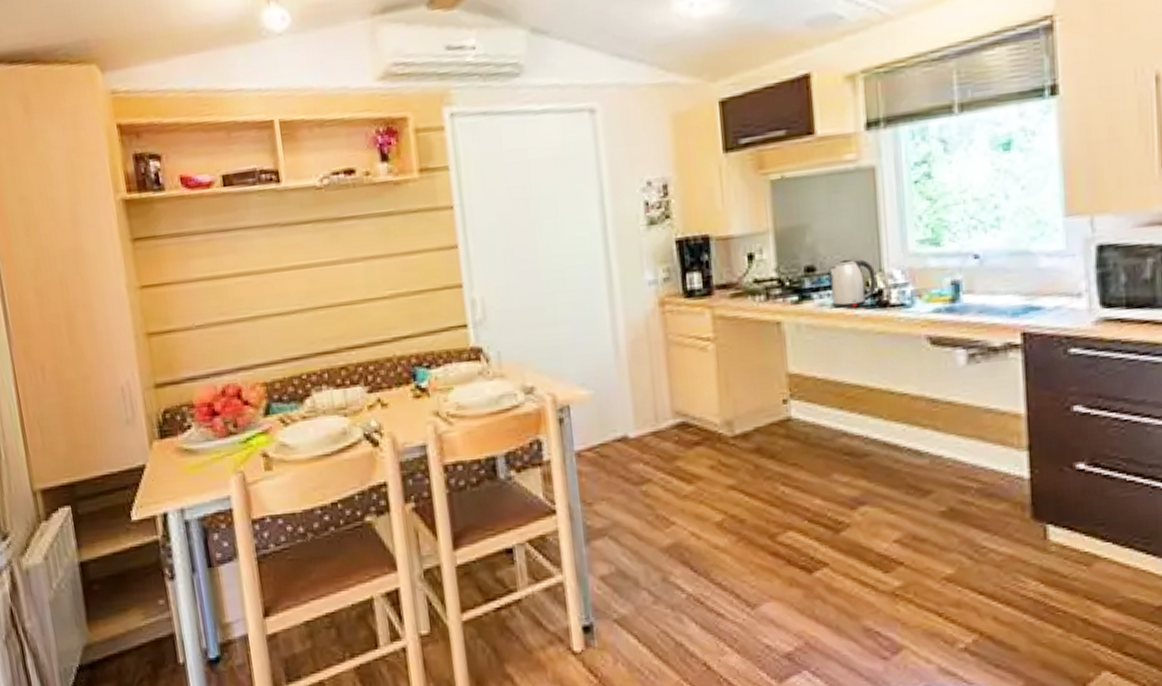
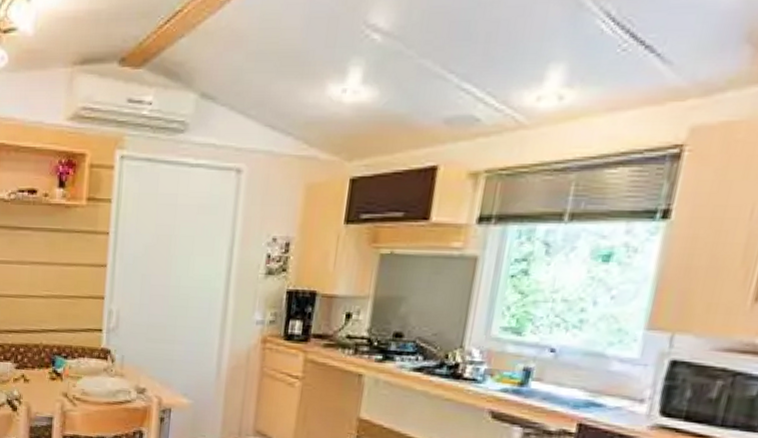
kettle: present [829,259,876,309] -> none [411,332,456,375]

